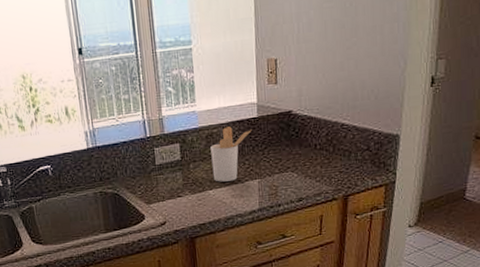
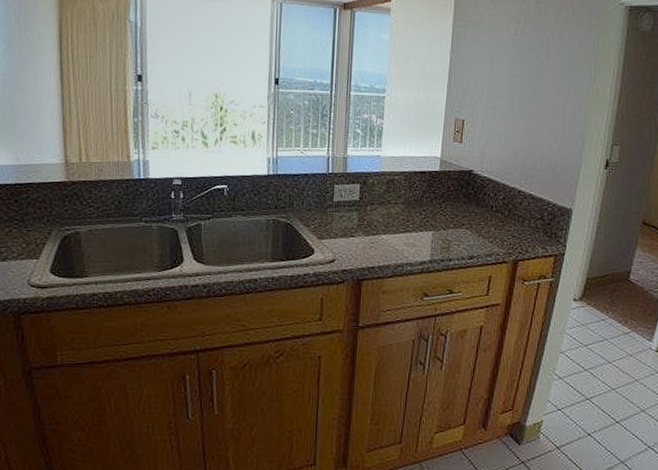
utensil holder: present [210,126,252,182] -> none [388,175,432,229]

